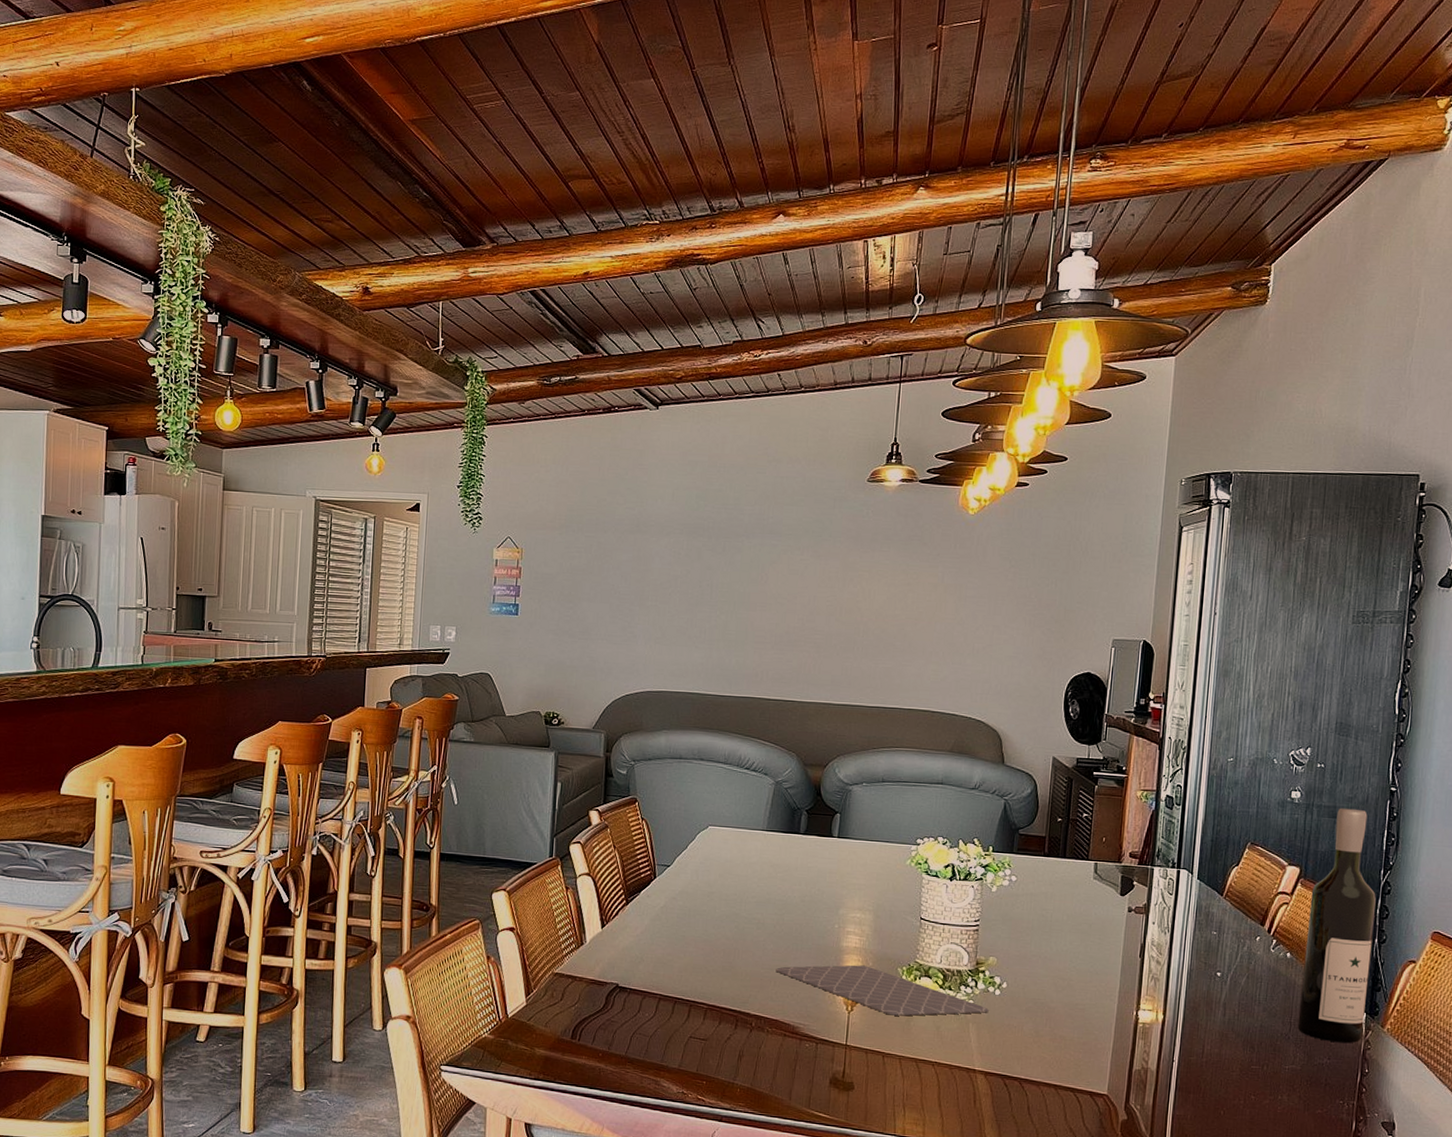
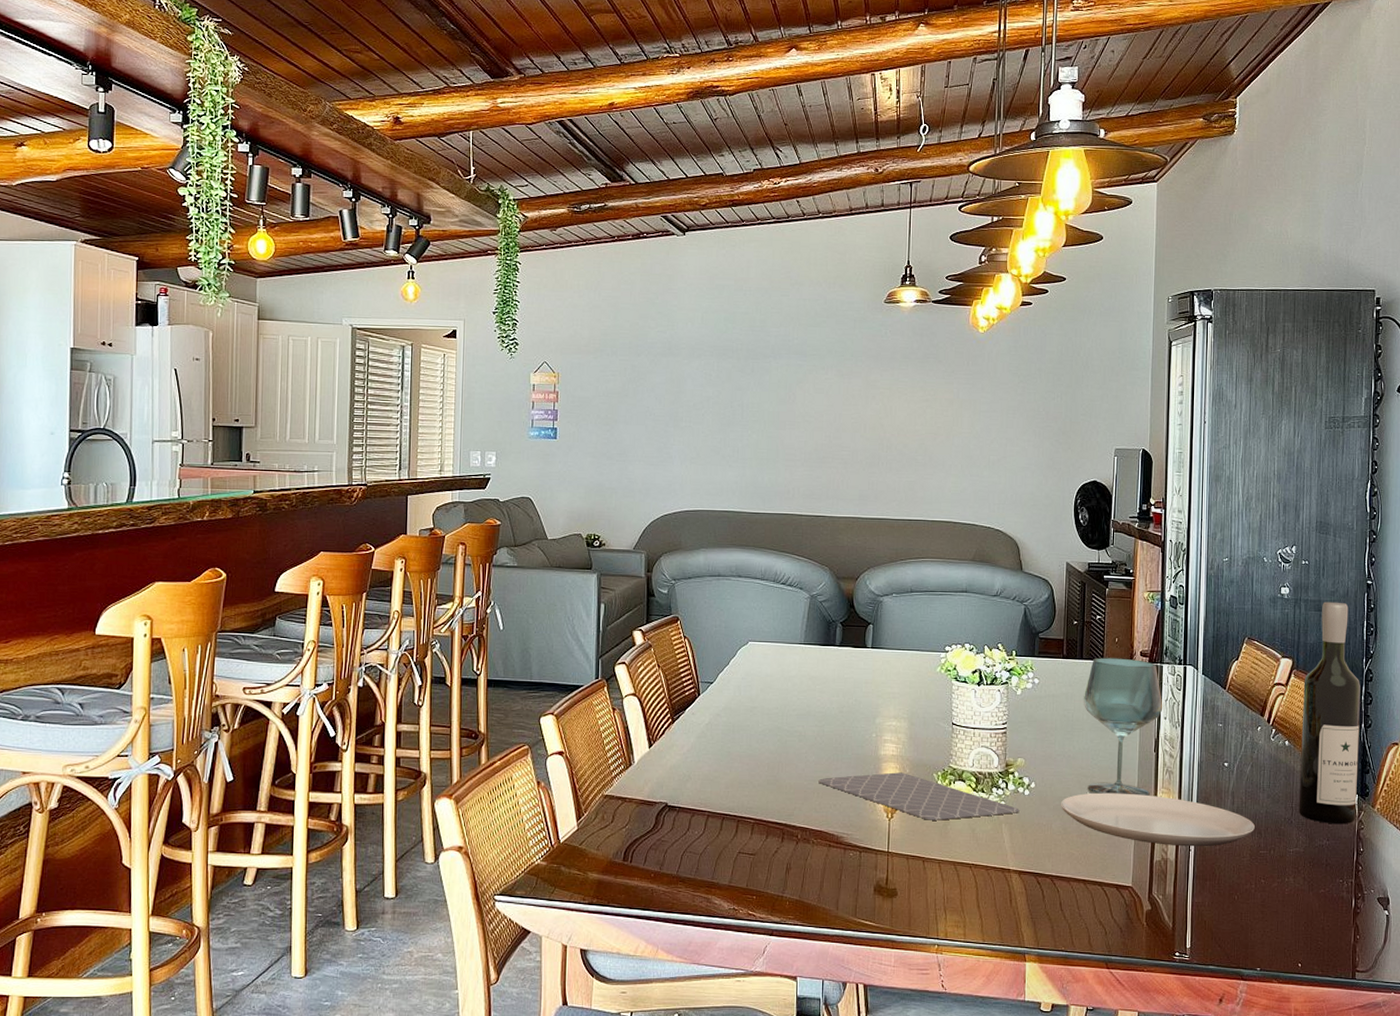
plate: none [1034,996,1247,1058] -> present [1061,792,1255,847]
wine glass: none [1063,857,1152,1002] -> present [1083,657,1163,796]

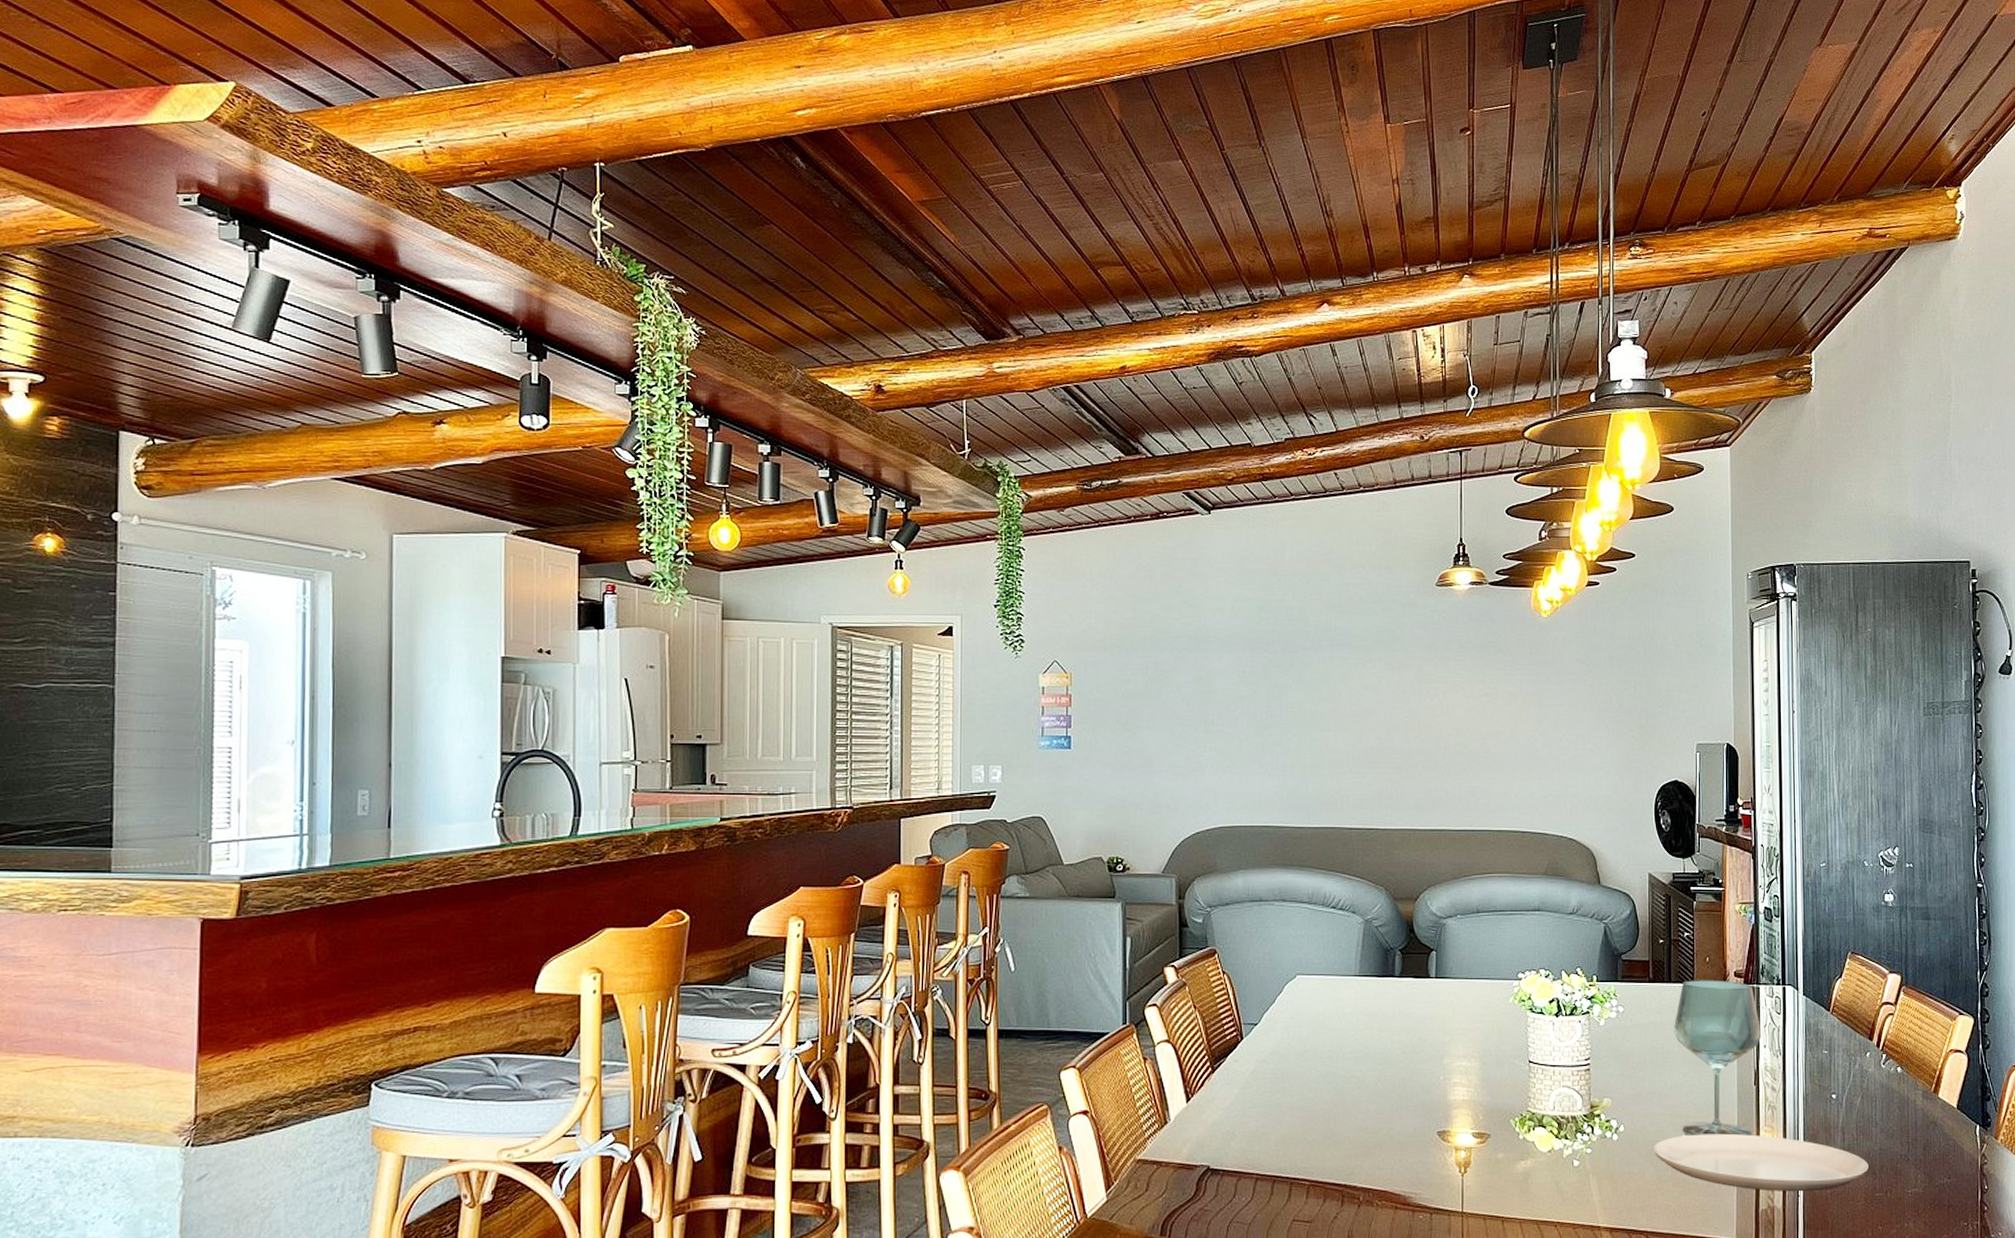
placemat: present [818,772,1020,821] -> none [1381,1120,1608,1174]
bottle: present [1299,601,1360,825] -> none [1914,908,1978,1160]

